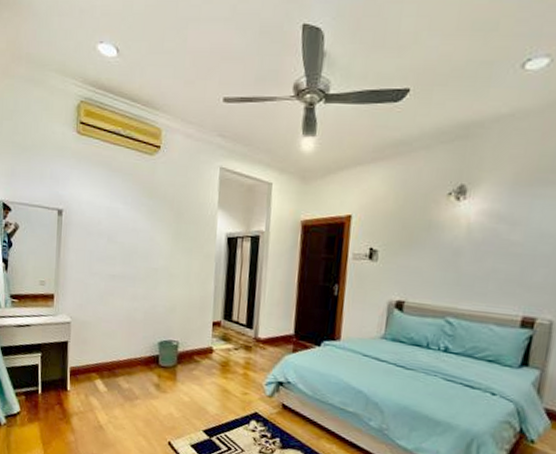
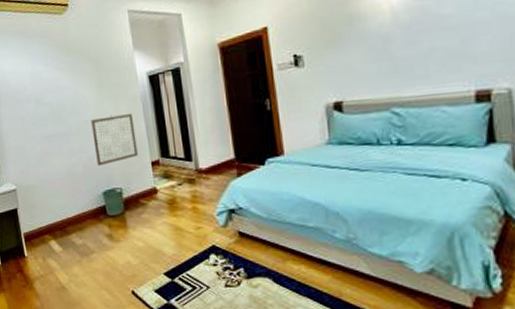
wall art: none [159,268,204,316] -> present [91,113,138,167]

